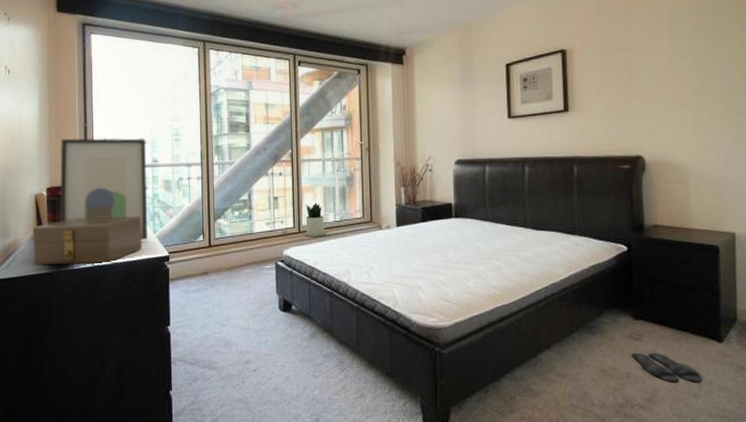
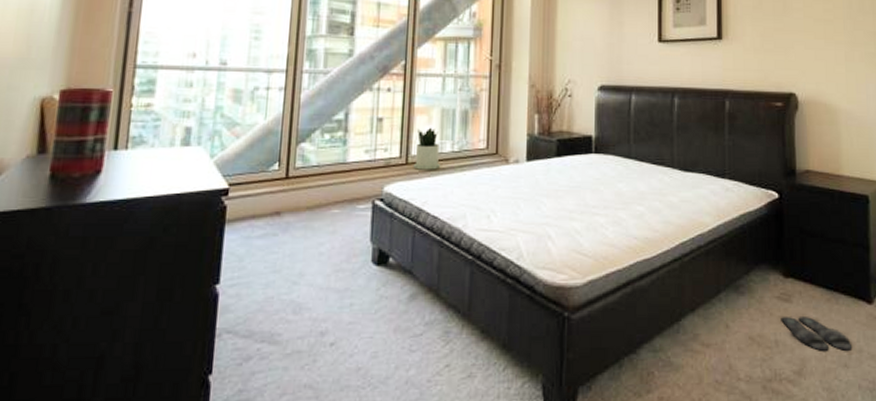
jewelry box: present [33,216,142,264] -> none [25,132,195,196]
picture frame: present [59,138,149,240] -> none [74,25,216,167]

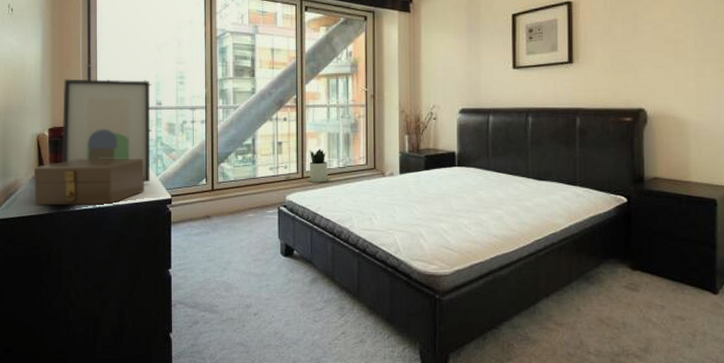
jewelry box: none [25,132,195,196] -> present [34,158,144,205]
picture frame: none [74,25,216,167] -> present [62,78,152,183]
slippers: present [781,315,851,351] -> none [628,302,696,333]

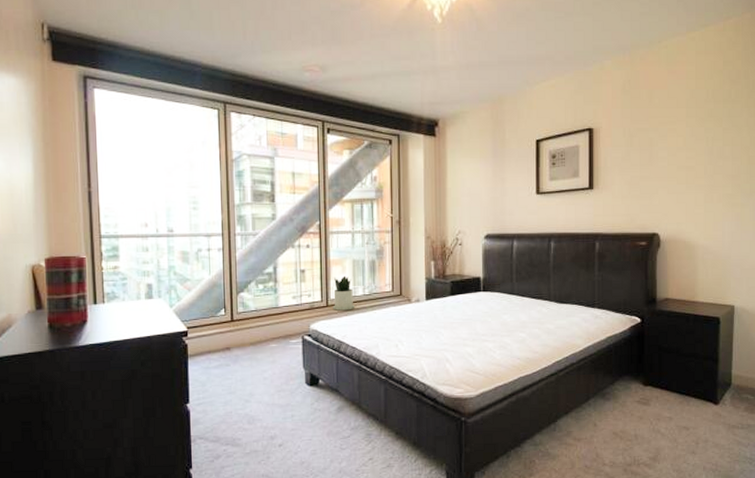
jewelry box: present [34,158,144,205] -> none [30,289,157,342]
picture frame: present [62,78,152,183] -> none [60,204,164,315]

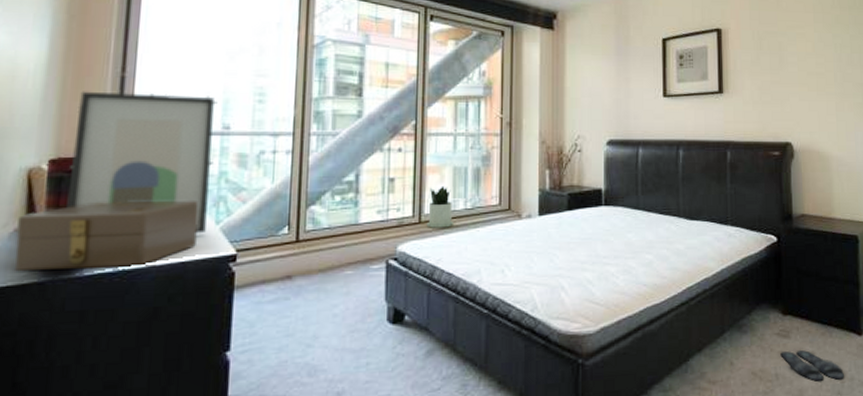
jewelry box: none [30,289,157,342] -> present [14,201,199,271]
picture frame: none [60,204,164,315] -> present [66,91,217,234]
slippers: none [640,415,699,442] -> present [780,349,844,381]

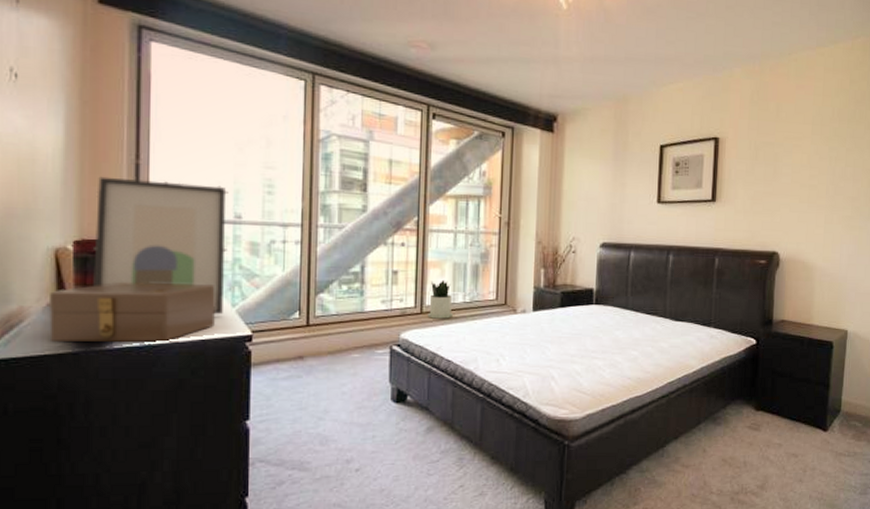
slippers: present [780,349,844,381] -> none [750,441,807,470]

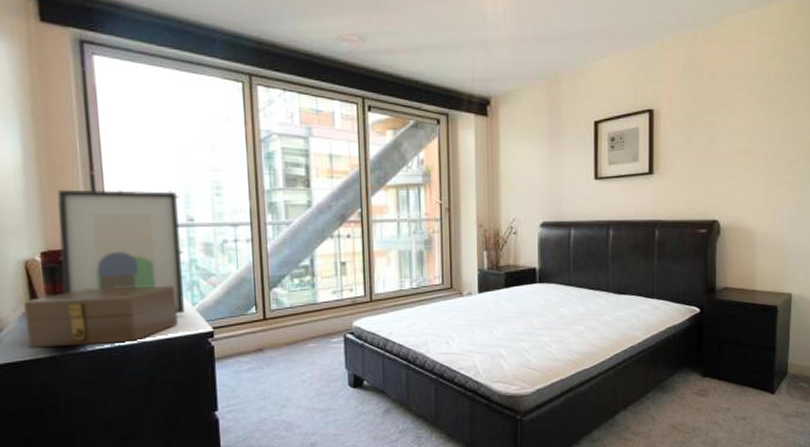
planter: present [427,280,454,319] -> none [377,268,402,306]

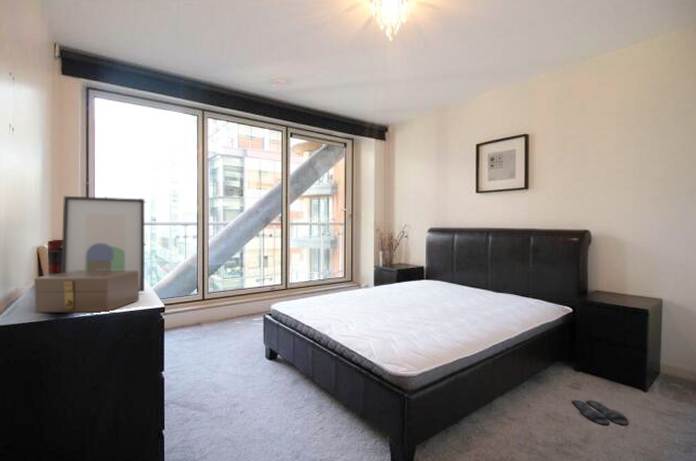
slippers: none [698,406,755,433] -> present [572,399,628,426]

